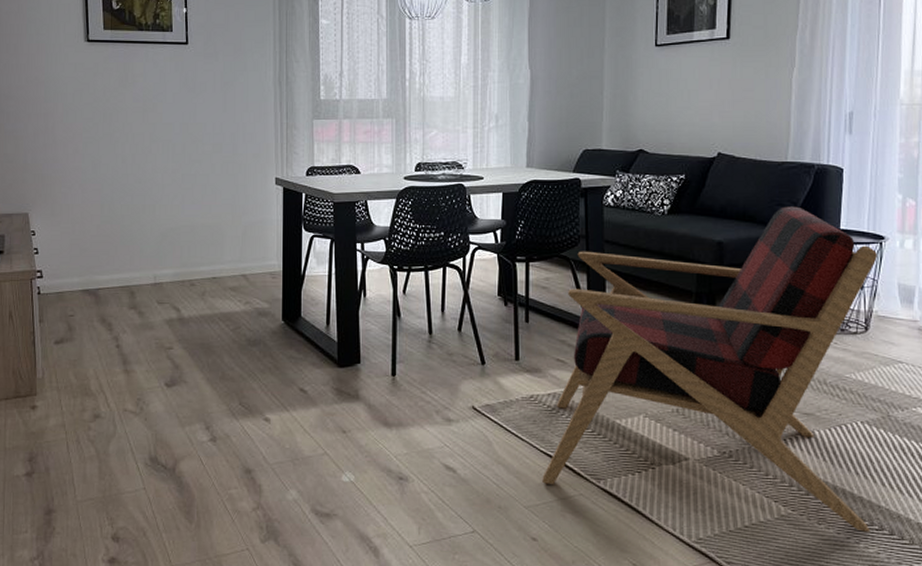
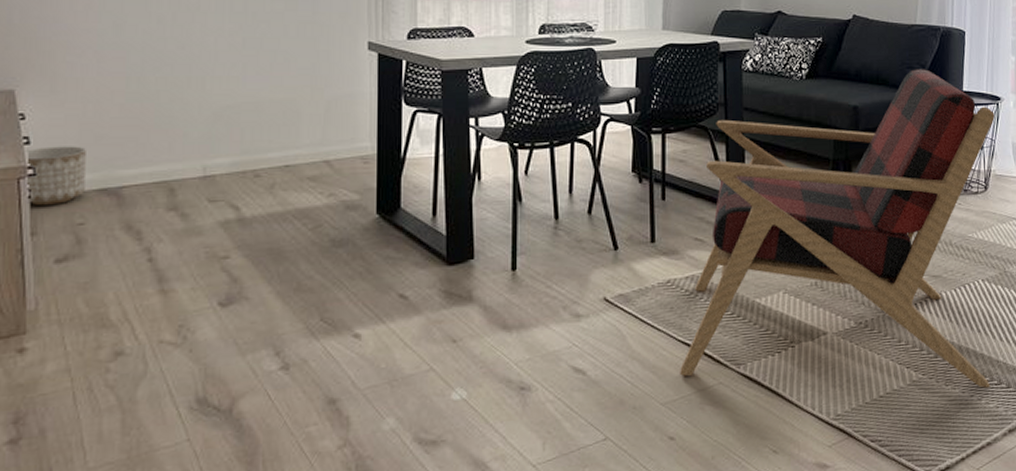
planter: none [34,256,75,300] -> present [23,146,86,205]

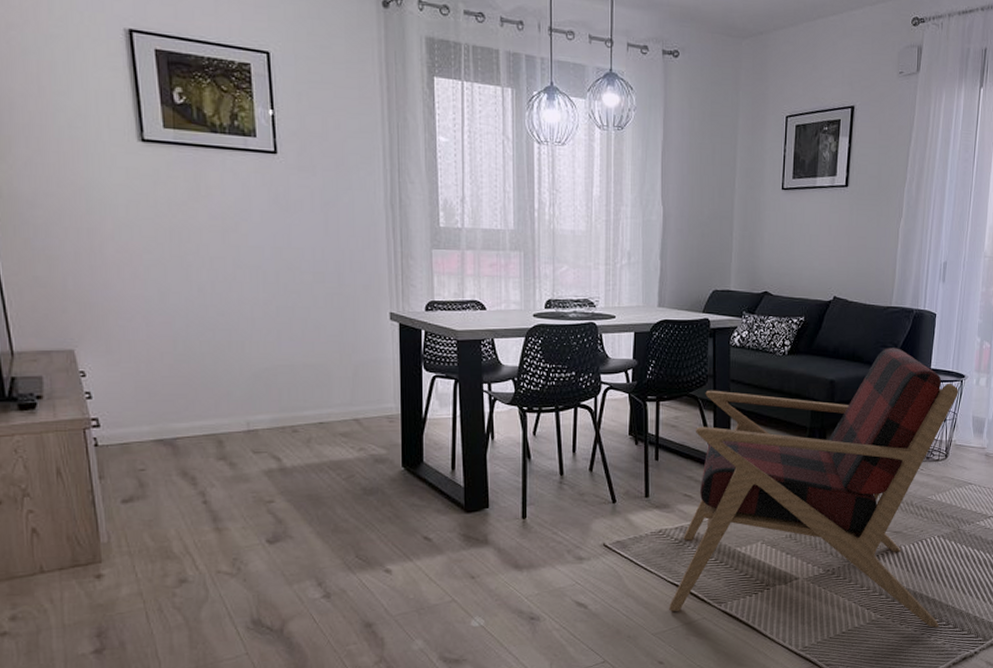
planter: present [23,146,86,205] -> none [86,401,143,452]

